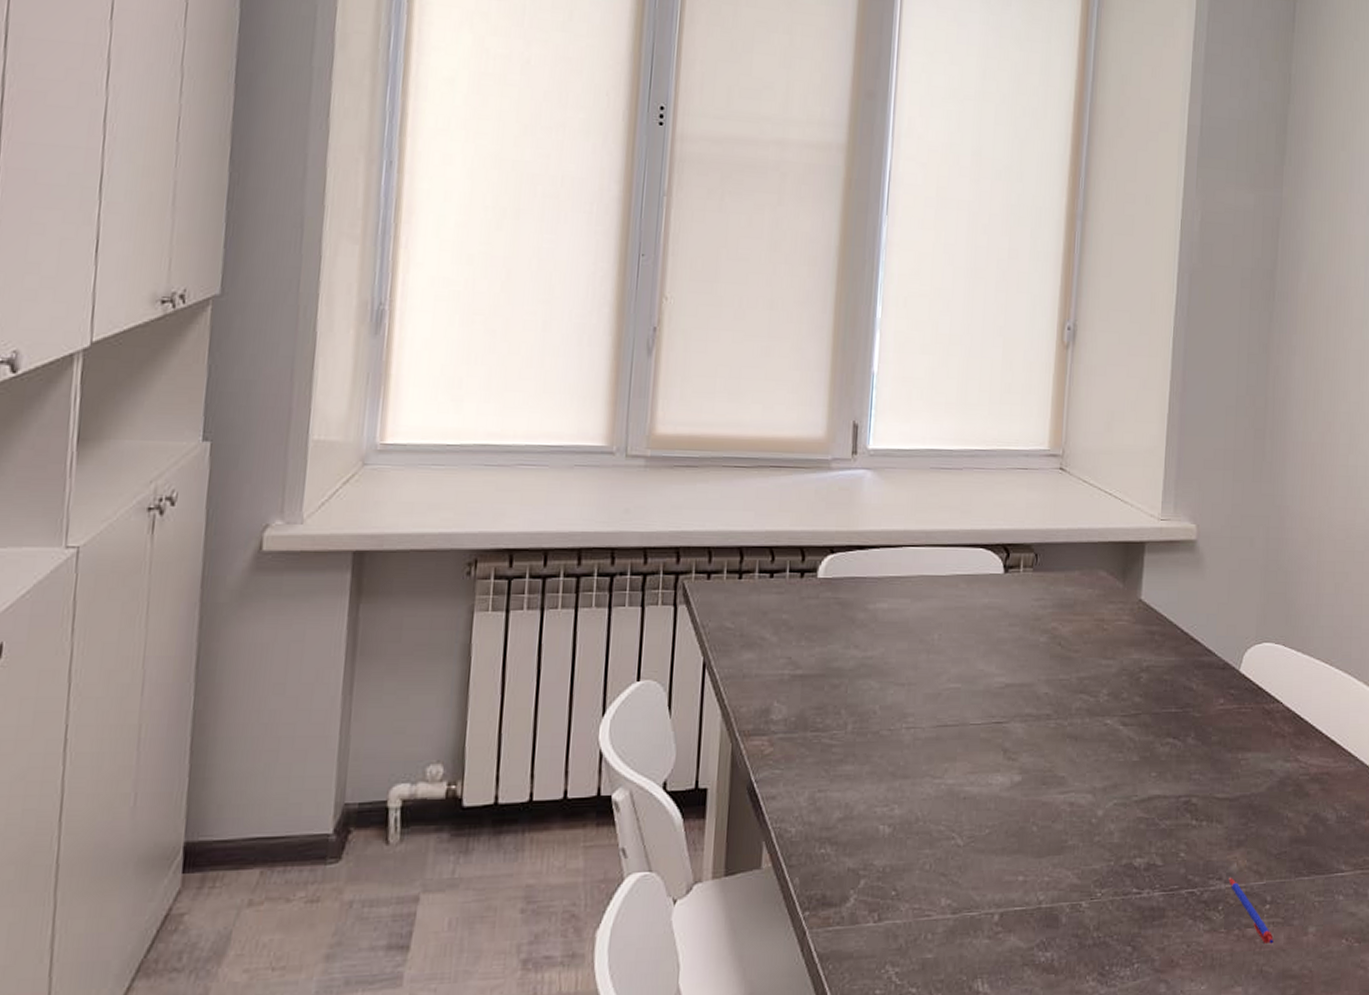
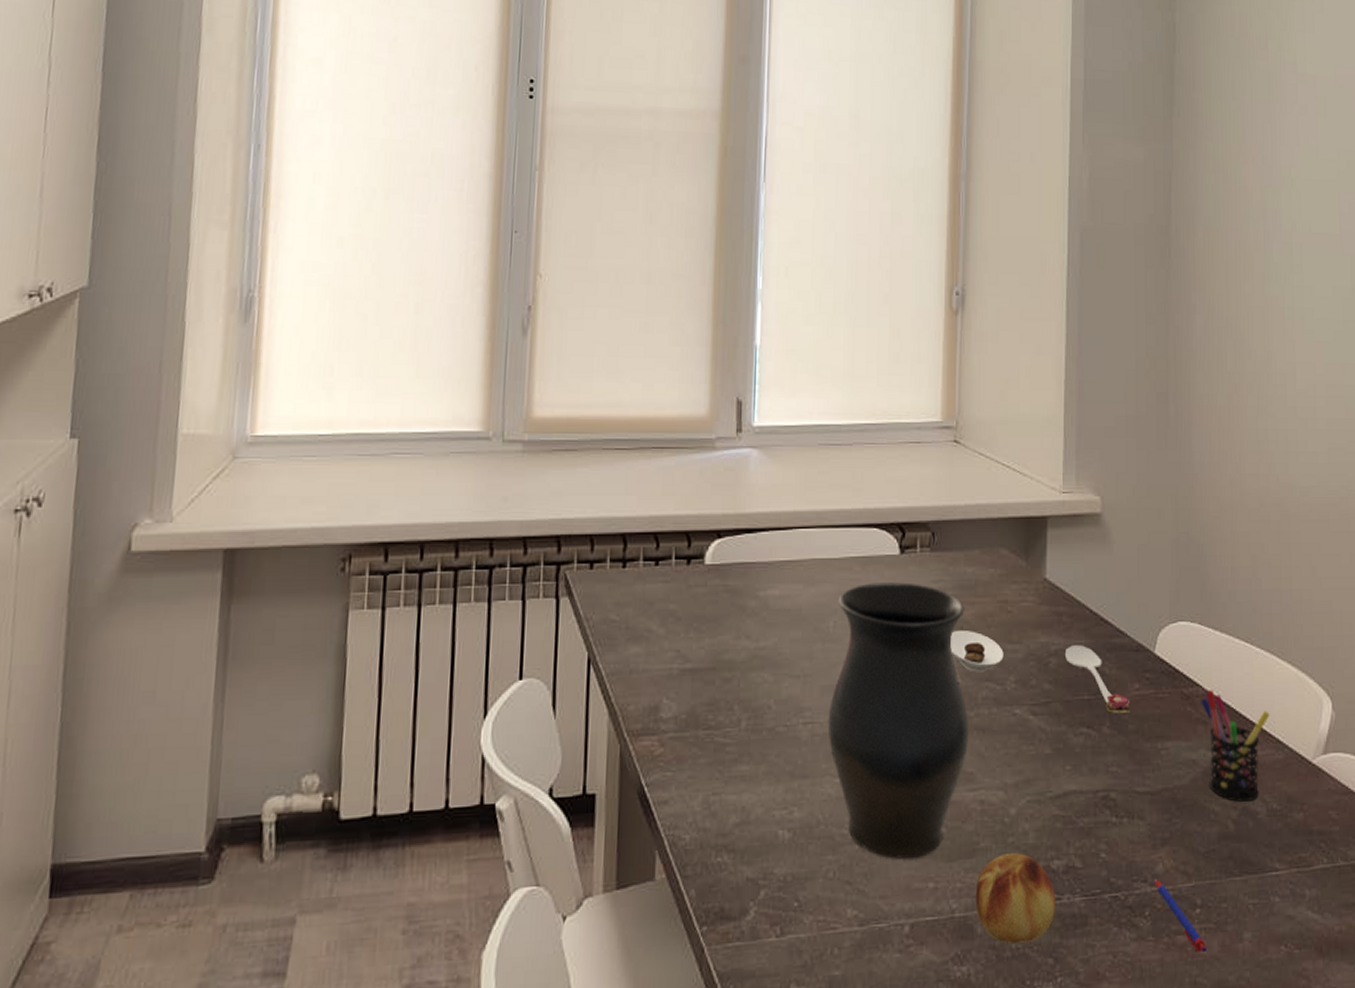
vase: none [929,599,1063,854] -> present [827,582,970,859]
saucer: none [1048,646,1098,685] -> present [950,631,1004,673]
fruit: none [1061,851,1137,932] -> present [975,853,1056,943]
spoon: none [1155,662,1215,725] -> present [1064,645,1131,713]
pen holder: none [1281,706,1344,809] -> present [1201,690,1270,802]

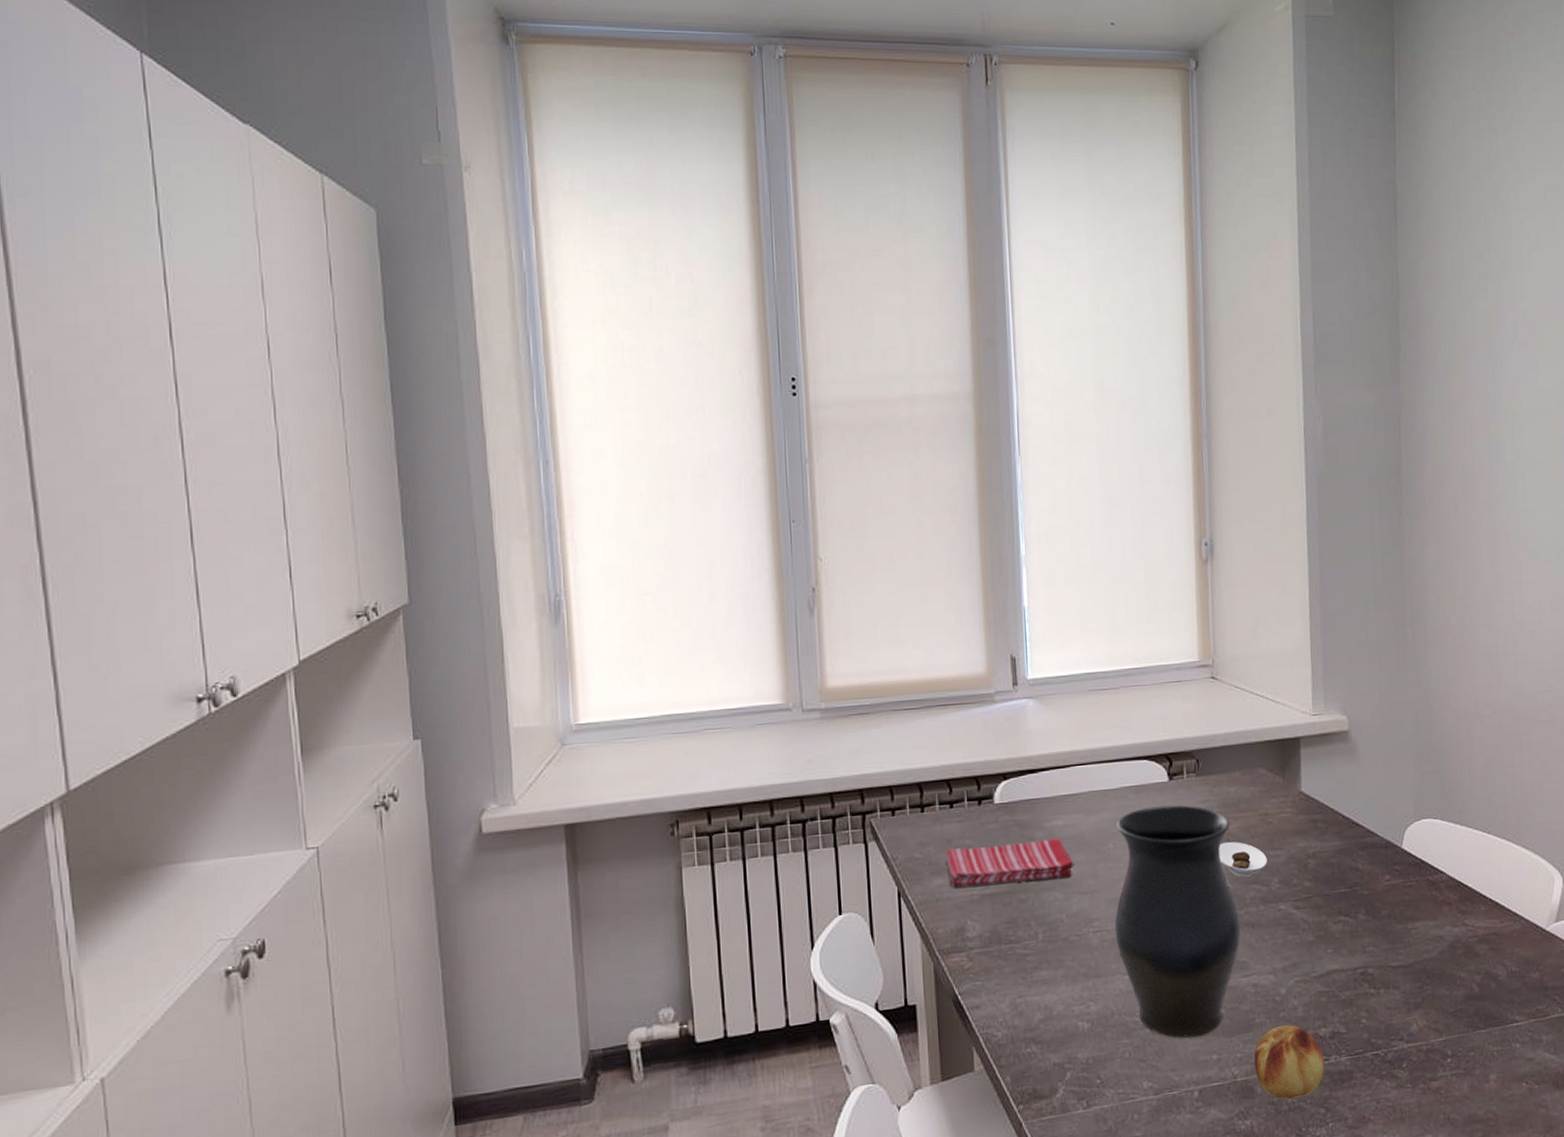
dish towel: none [646,609,788,658] -> present [946,838,1074,887]
spoon: present [1064,645,1131,713] -> none [1321,846,1383,902]
pen: present [1154,880,1206,953] -> none [1410,1037,1458,1094]
pen holder: present [1201,690,1270,802] -> none [1445,875,1507,968]

